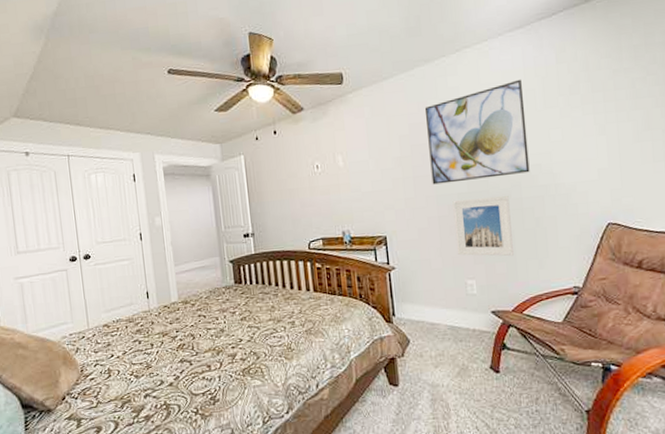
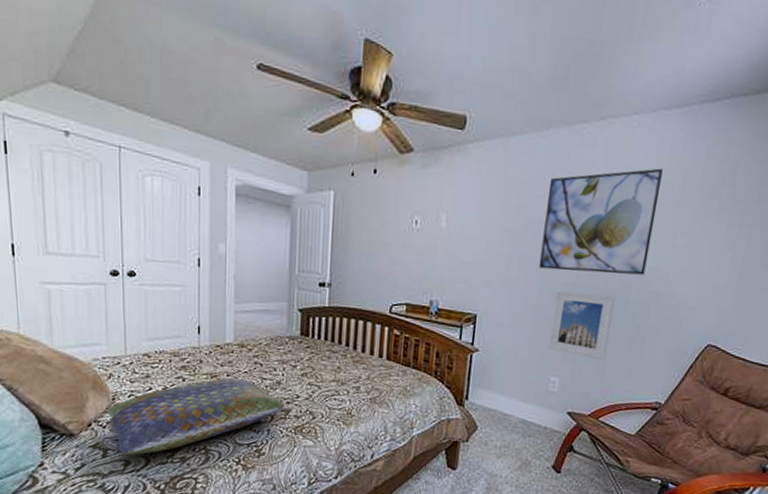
cushion: none [77,332,230,421] -> present [106,377,284,455]

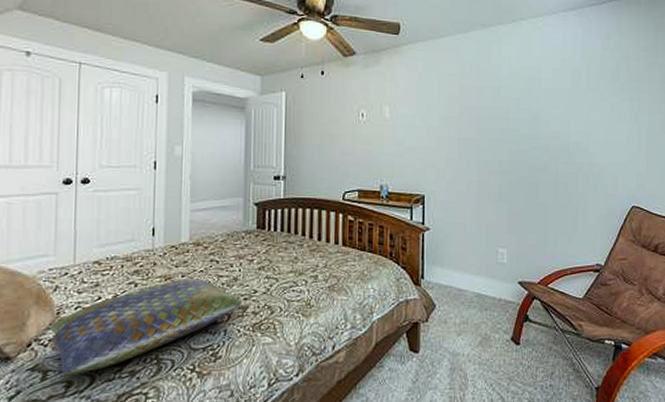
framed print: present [538,168,663,275] -> none [476,58,570,150]
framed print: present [547,289,616,360] -> none [492,166,546,229]

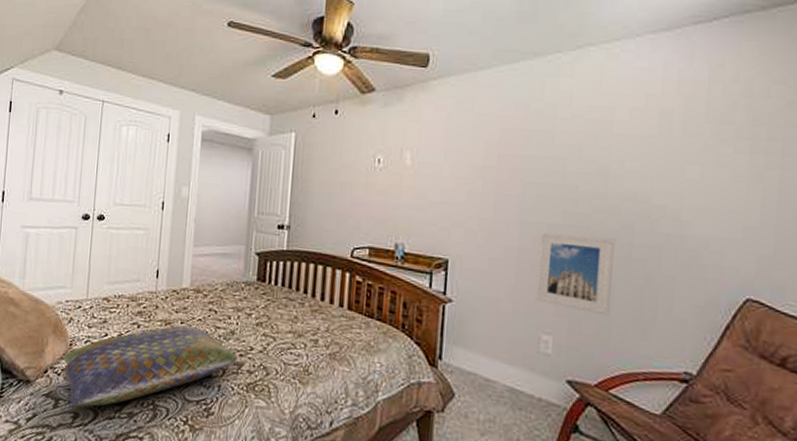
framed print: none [492,166,546,229] -> present [534,231,615,316]

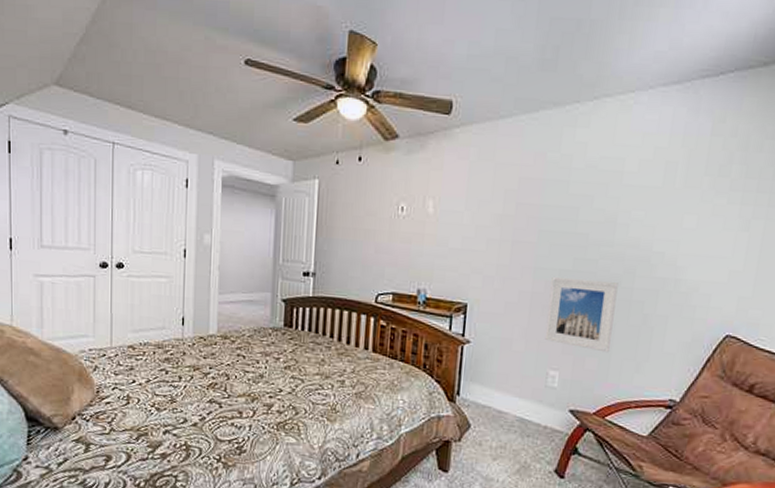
cushion: present [63,325,237,407] -> none [90,370,267,450]

